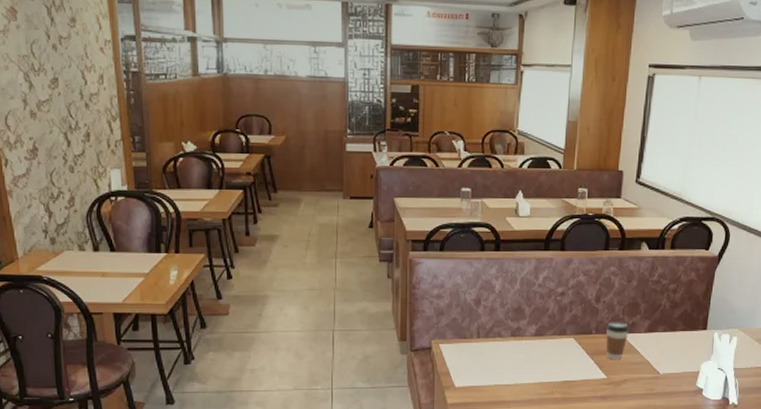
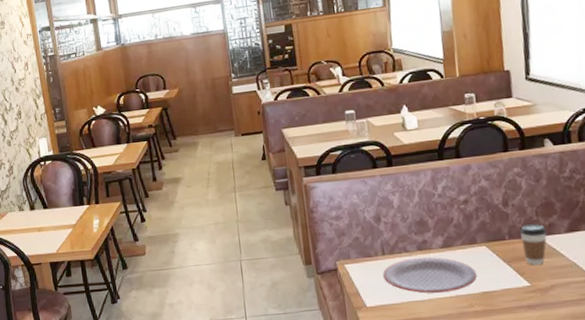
plate: none [475,343,561,378] -> present [383,257,477,294]

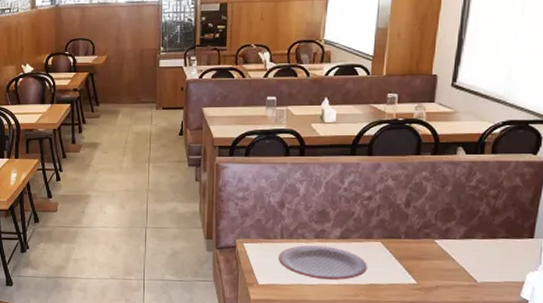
coffee cup: present [520,224,547,265] -> none [416,227,442,265]

